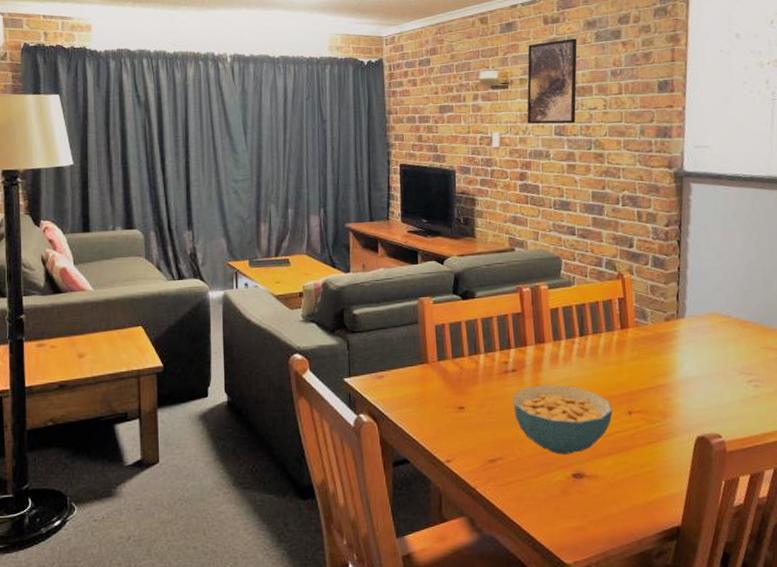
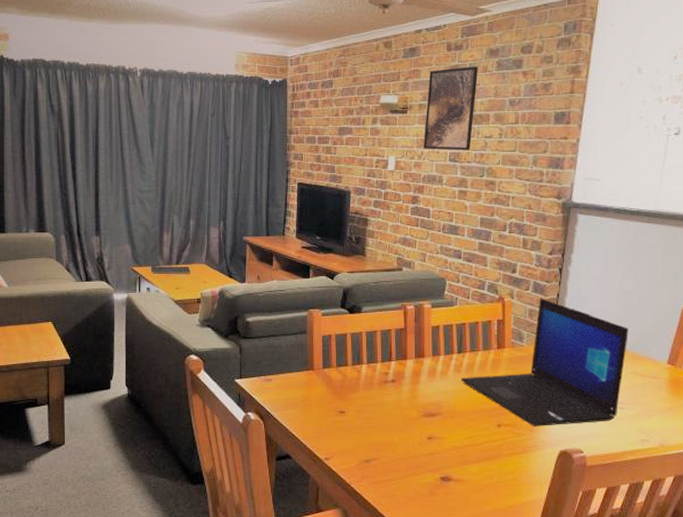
cereal bowl: present [512,385,613,455] -> none [390,396,483,460]
laptop: none [585,272,756,411] -> present [460,297,629,426]

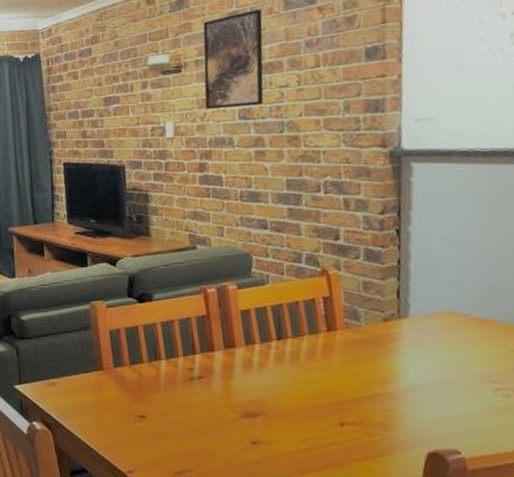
laptop: present [460,297,629,426] -> none [284,266,503,423]

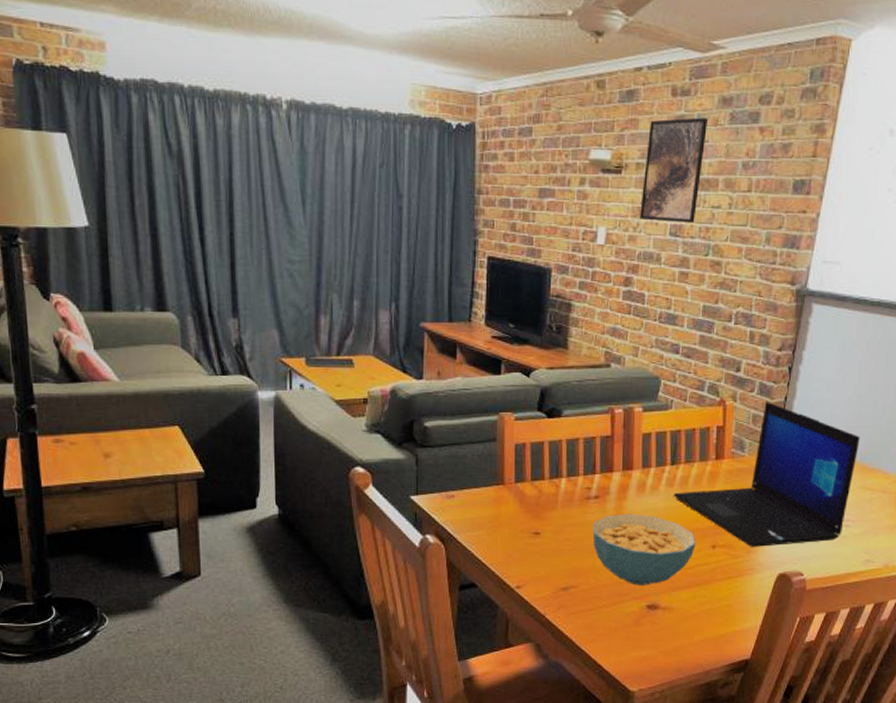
cereal bowl: none [200,393,320,468] -> present [592,514,696,586]
laptop: none [284,266,503,423] -> present [673,400,860,547]

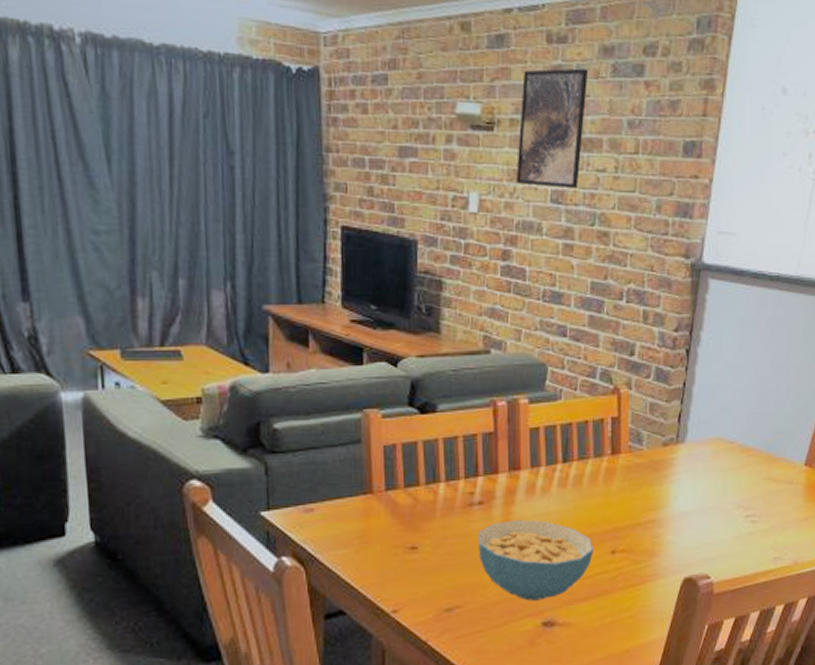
laptop: present [673,400,860,547] -> none [566,387,764,550]

